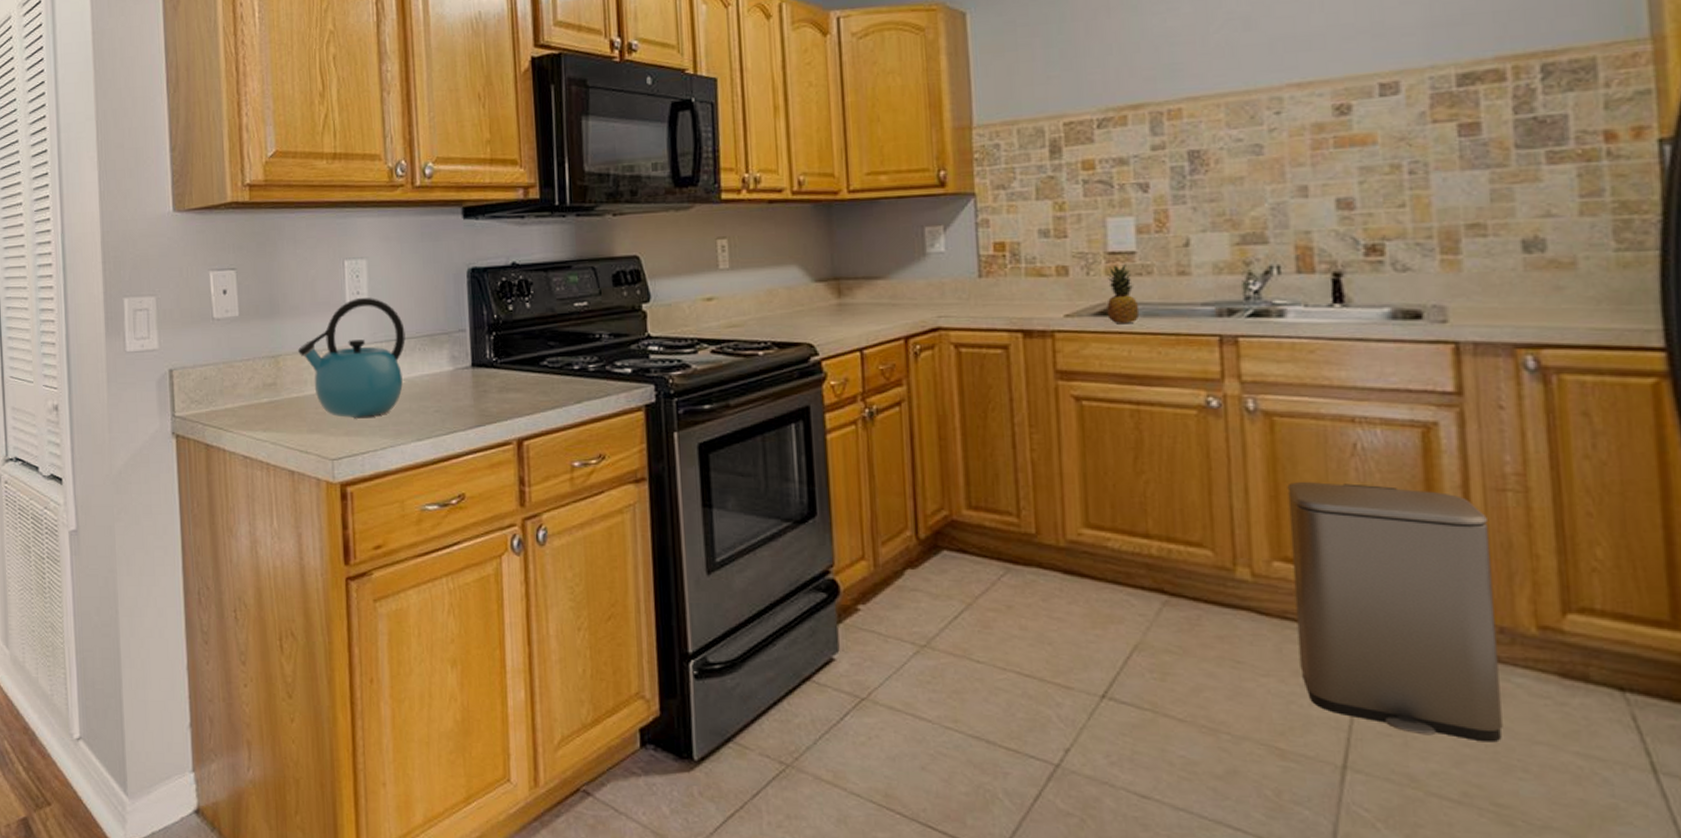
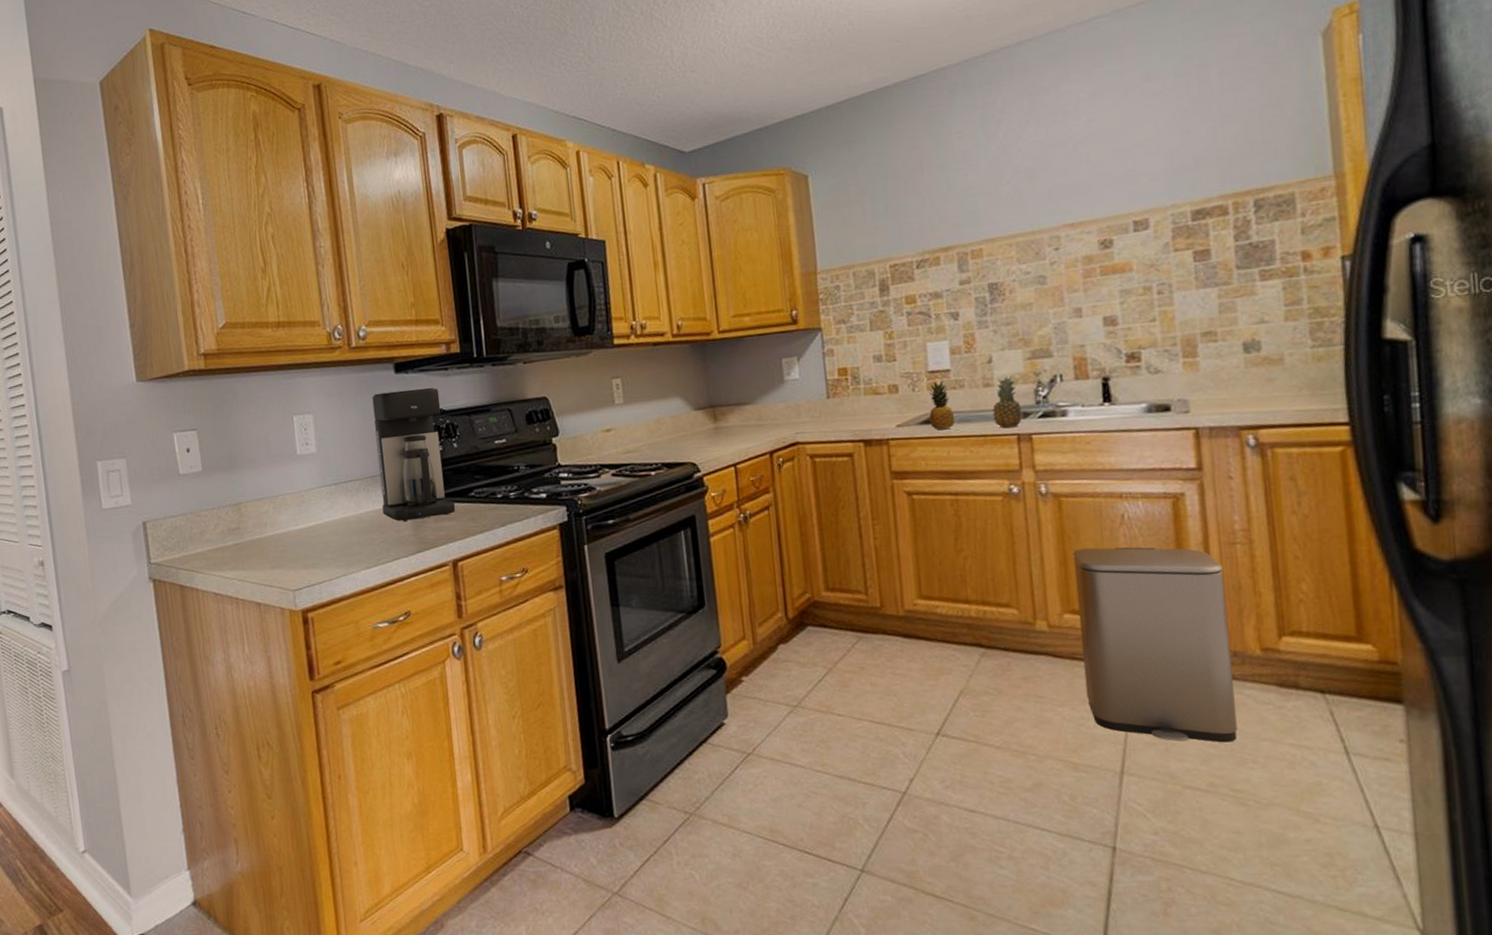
kettle: present [297,297,406,418] -> none [256,447,351,554]
coffee maker: none [435,237,525,389] -> present [372,387,456,521]
fruit: none [1188,263,1226,327] -> present [992,376,1022,428]

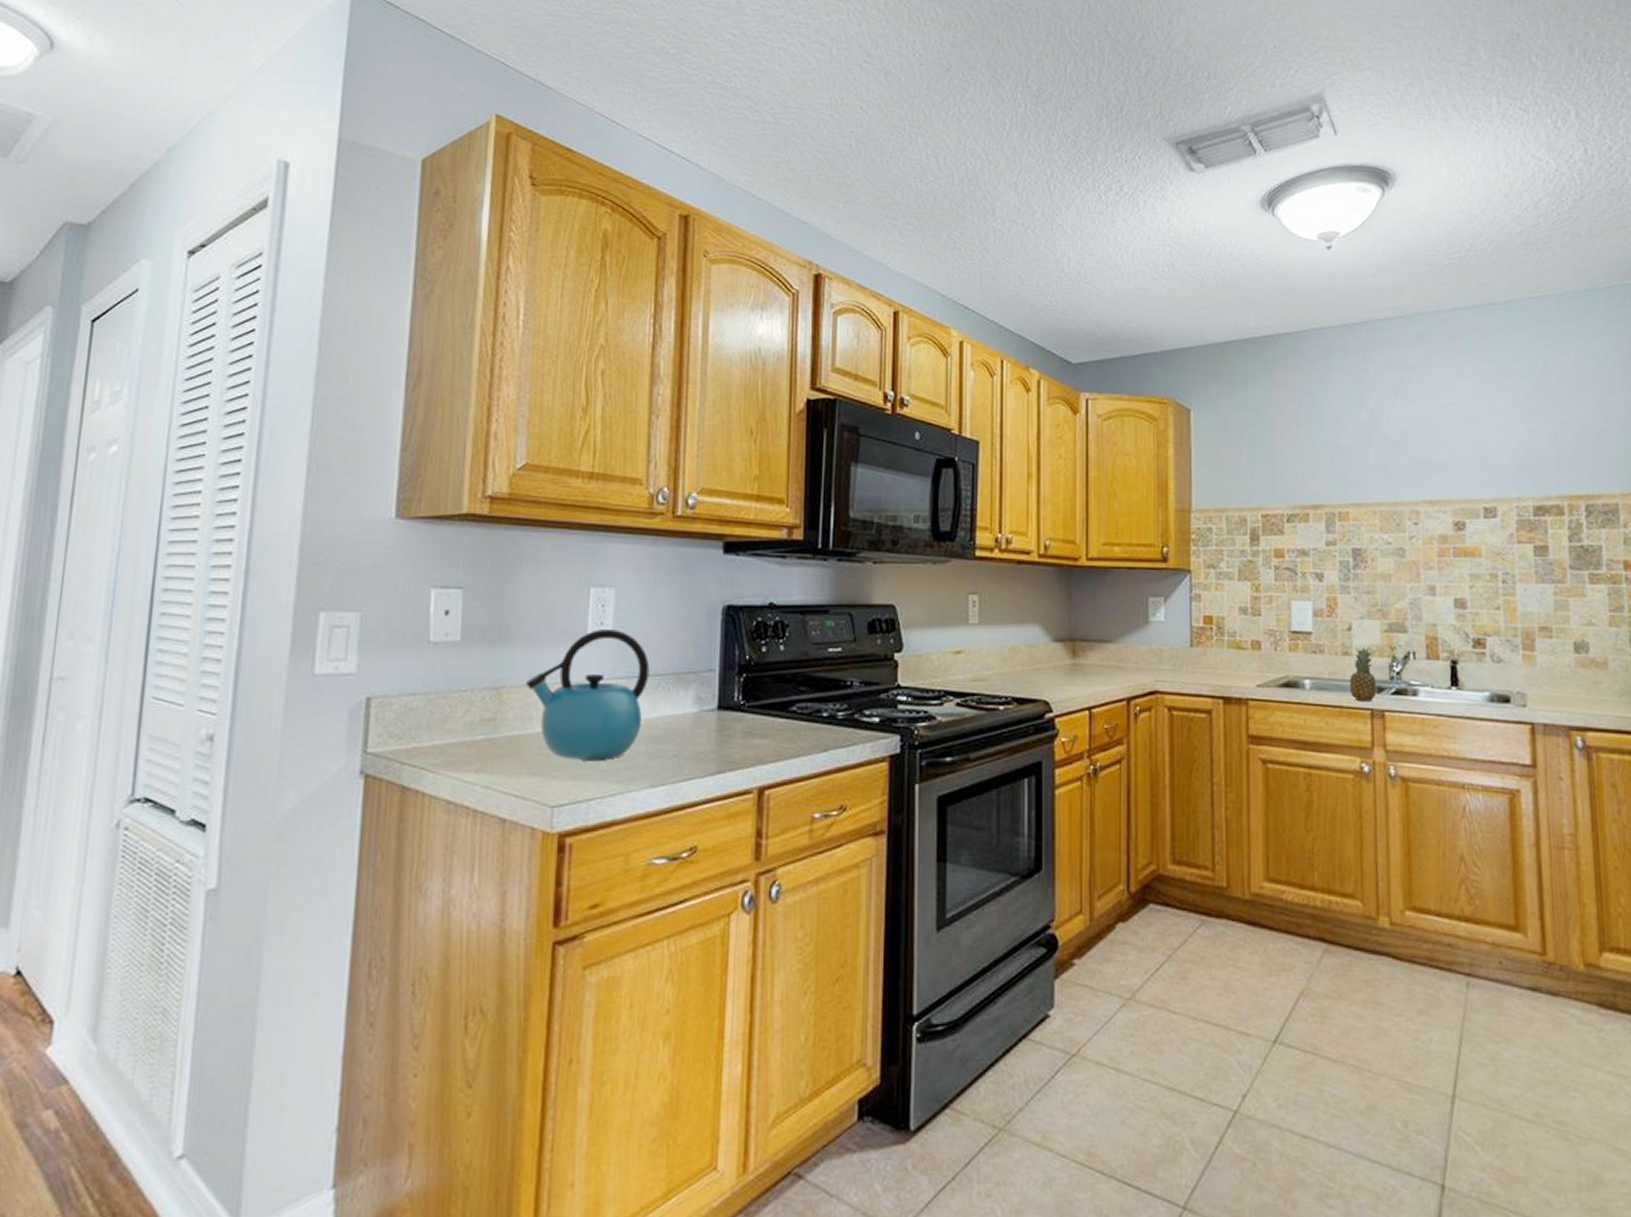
kettle: none [256,447,351,554] -> present [525,628,650,760]
coffee maker: present [372,387,456,521] -> none [682,574,772,732]
fruit: present [929,379,955,430] -> none [1289,641,1314,696]
pedal bin: present [1073,547,1237,743] -> none [1417,840,1562,1067]

